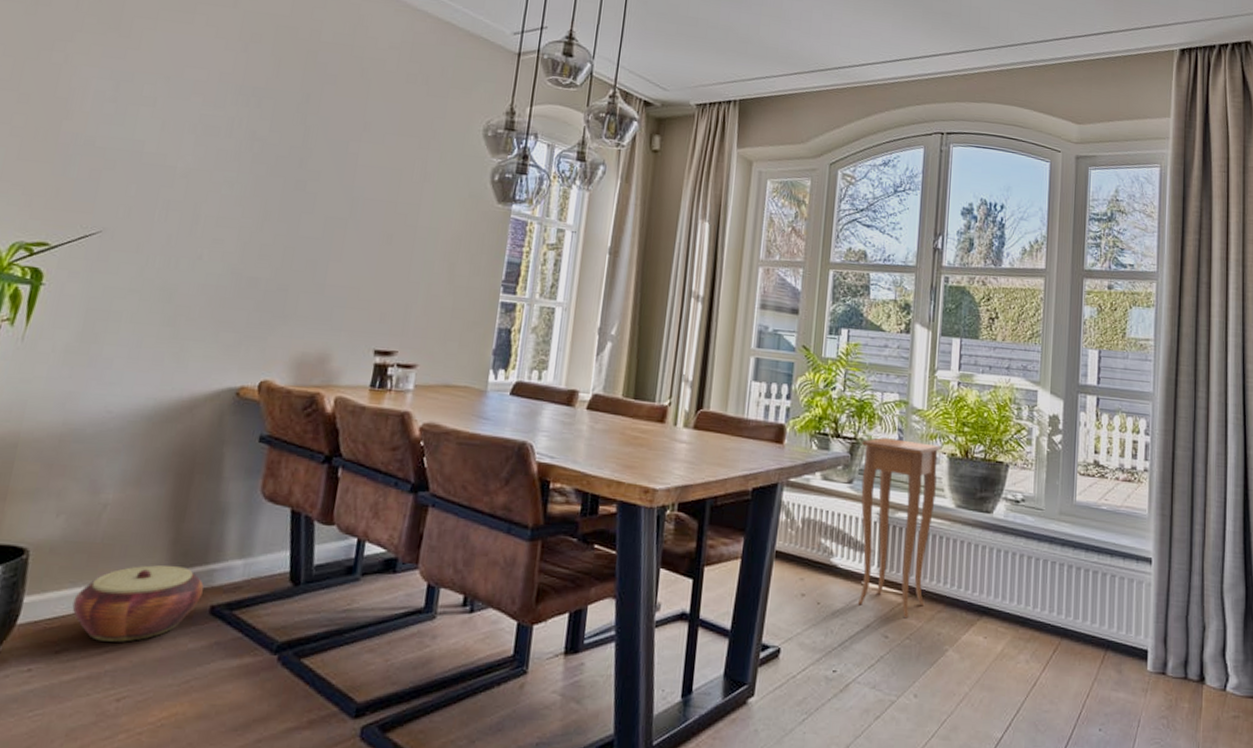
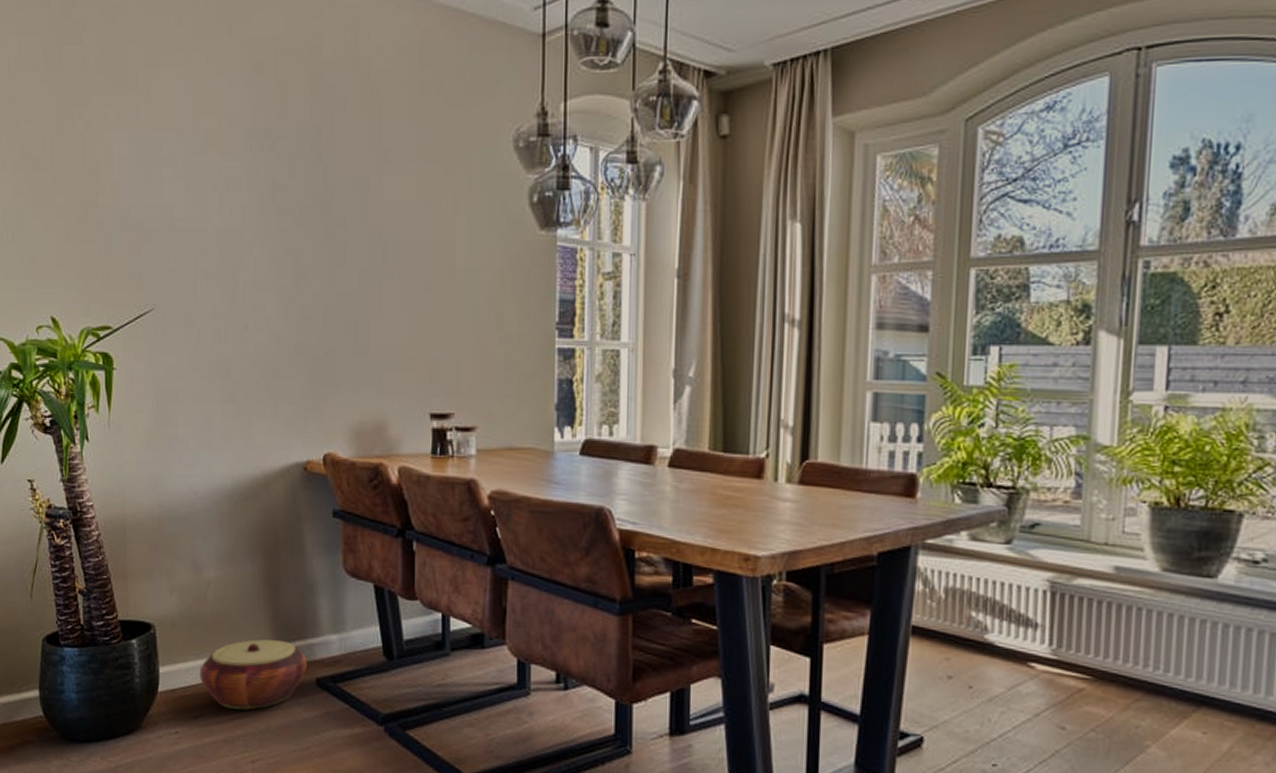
side table: present [857,438,941,617] -> none [1022,485,1139,706]

